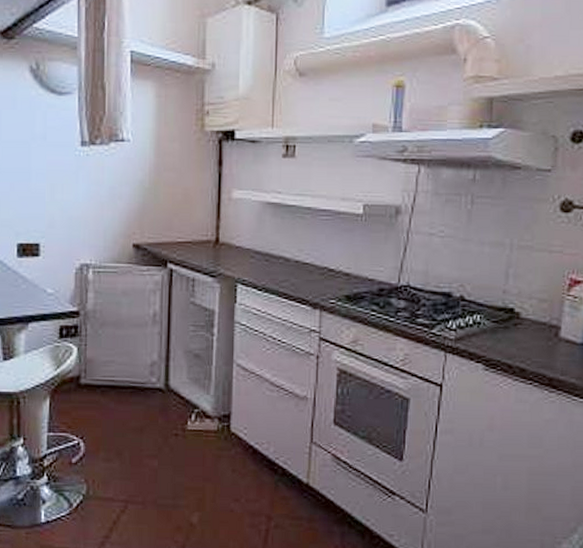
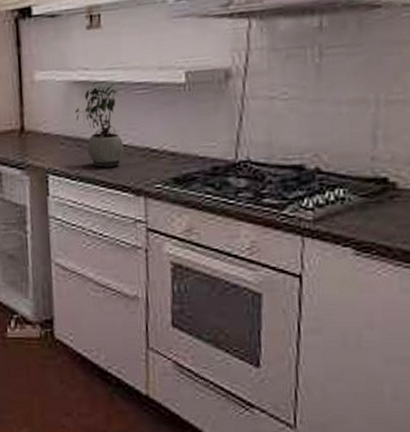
potted plant: none [266,204,306,282] -> present [75,81,124,168]

